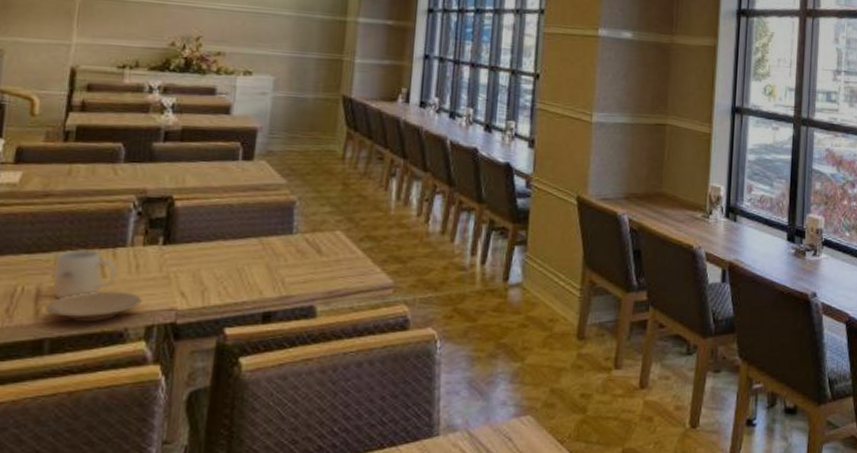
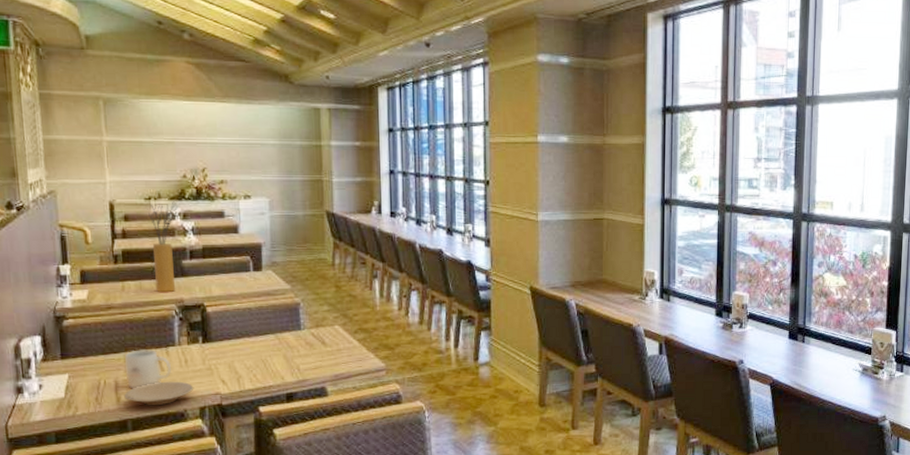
vase: none [113,72,160,181] -> present [148,201,179,293]

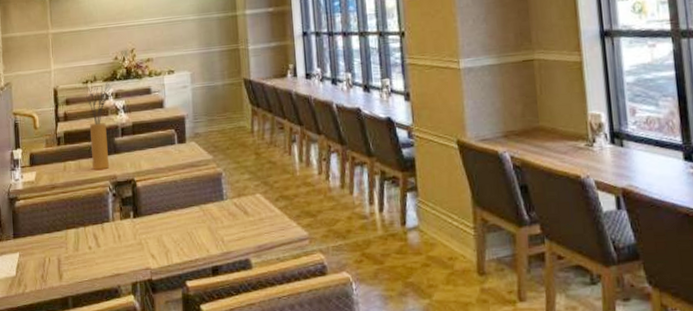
mug: present [124,349,172,389] -> none [65,226,107,266]
saucer: present [124,381,194,406] -> none [65,257,127,283]

